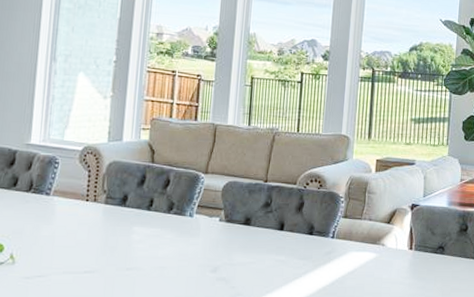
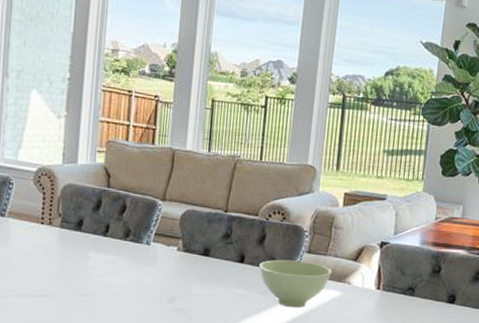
bowl: none [298,225,367,272] -> present [259,259,332,308]

